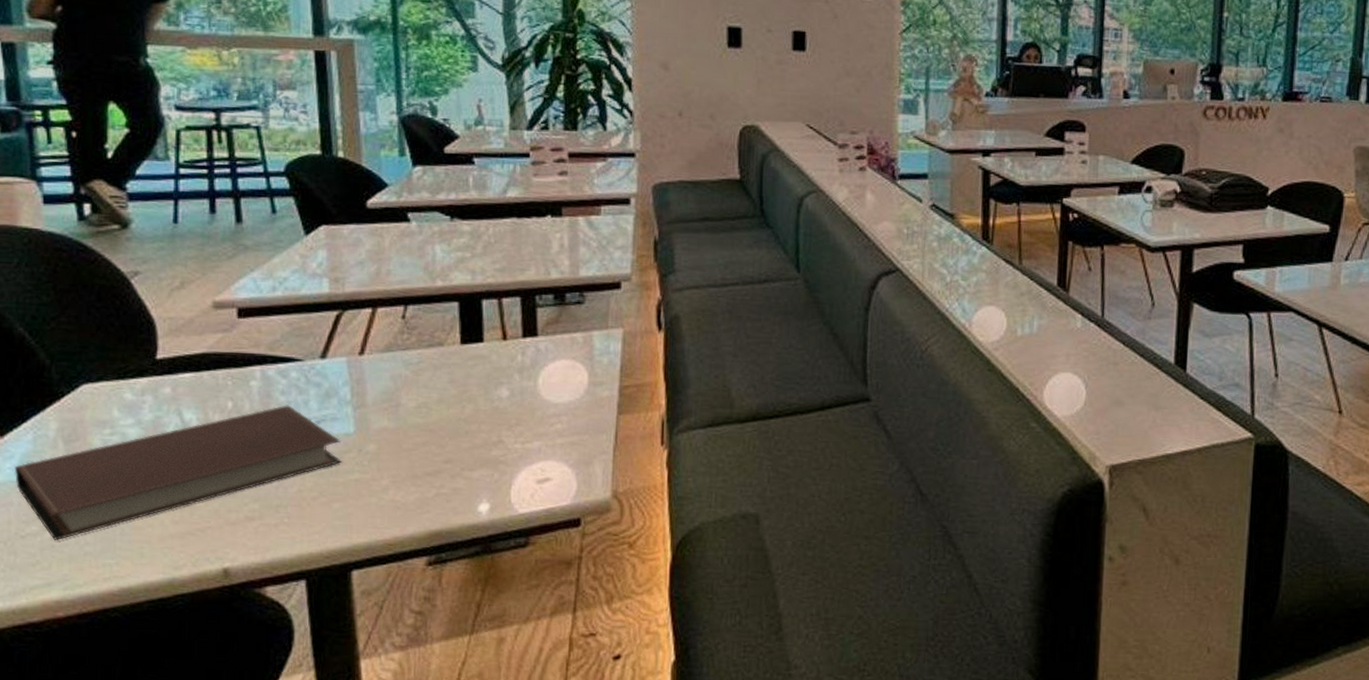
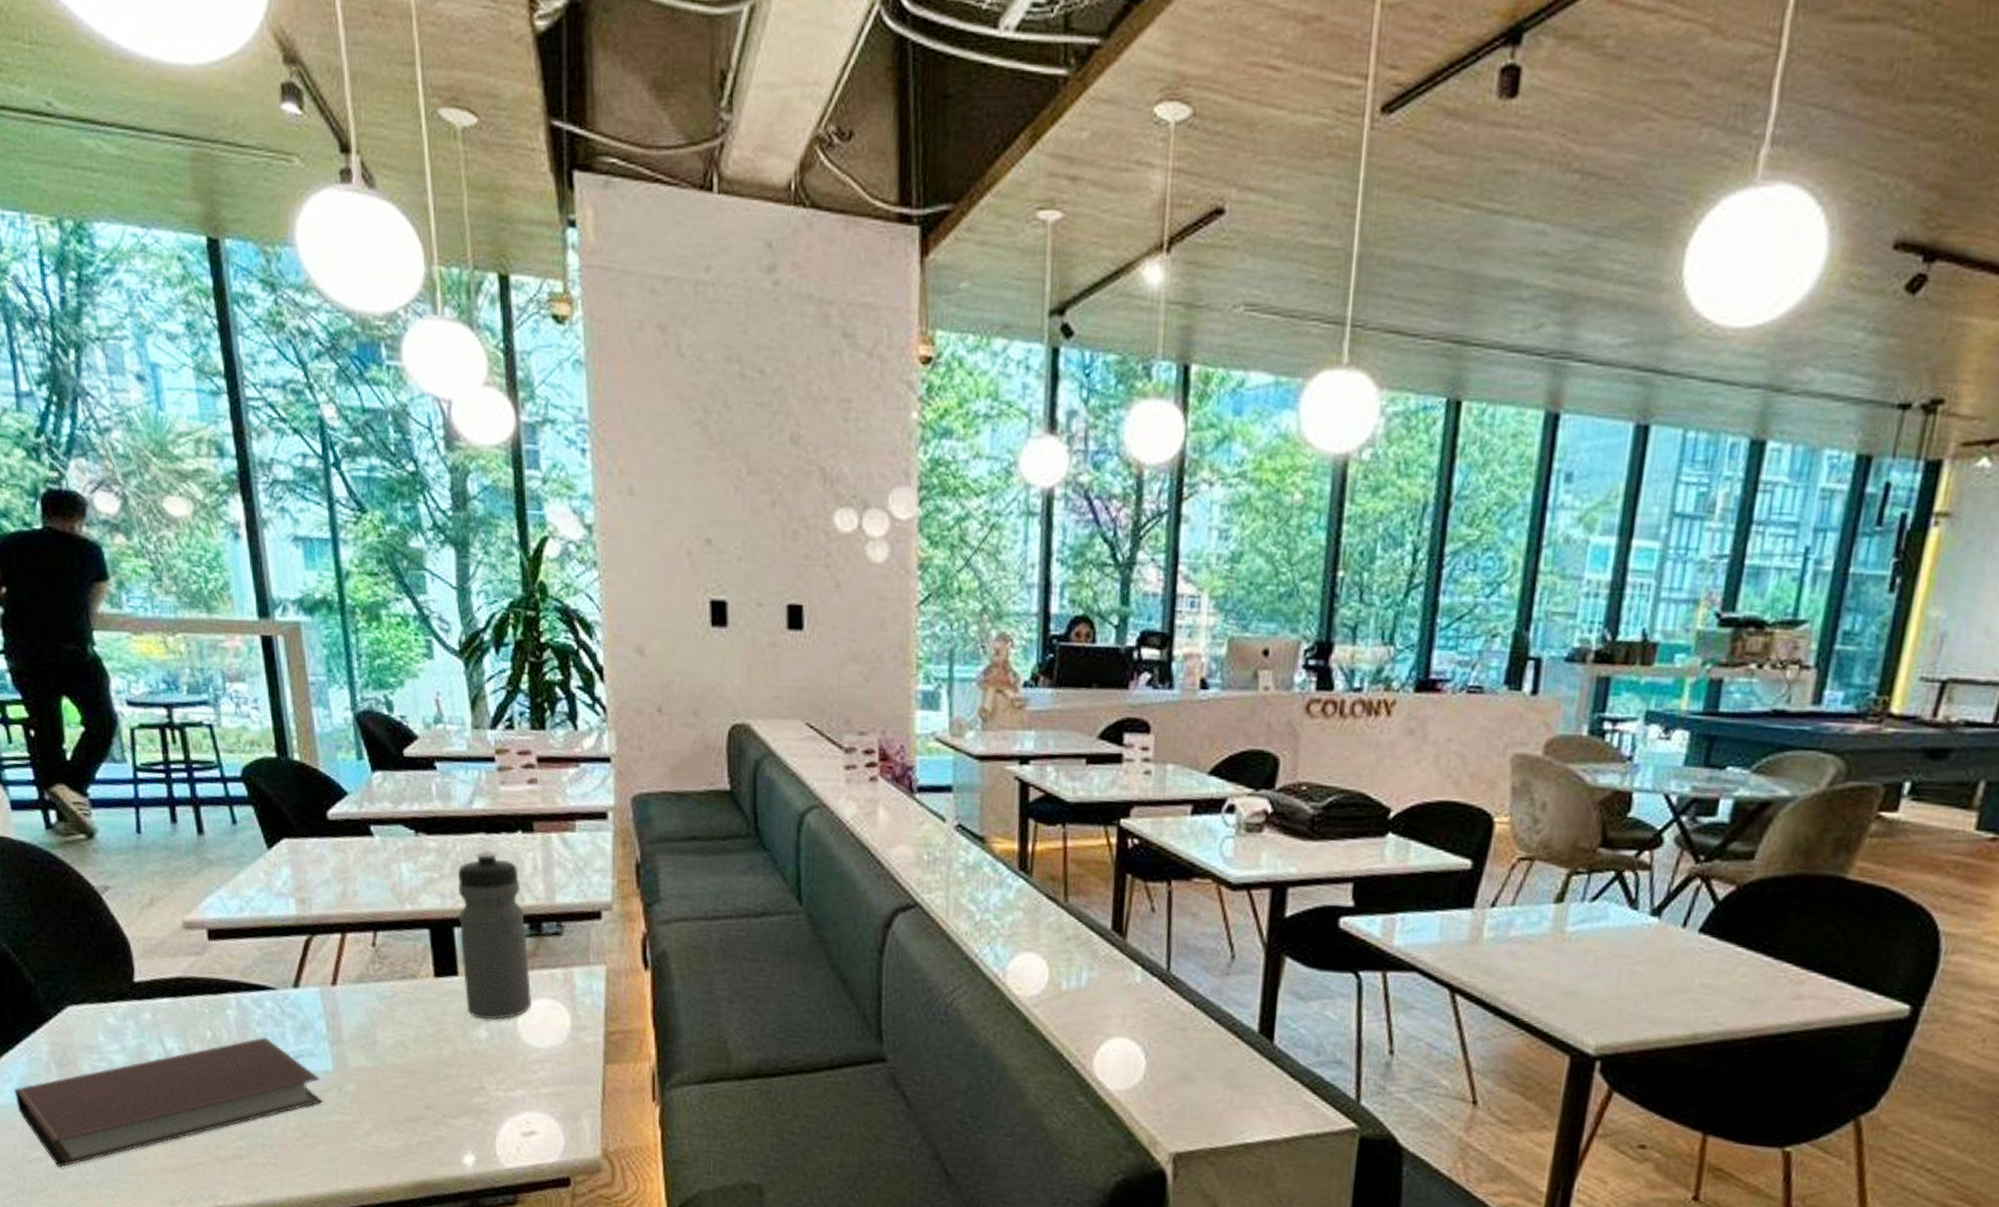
water bottle: none [487,232,553,380] -> present [458,850,531,1020]

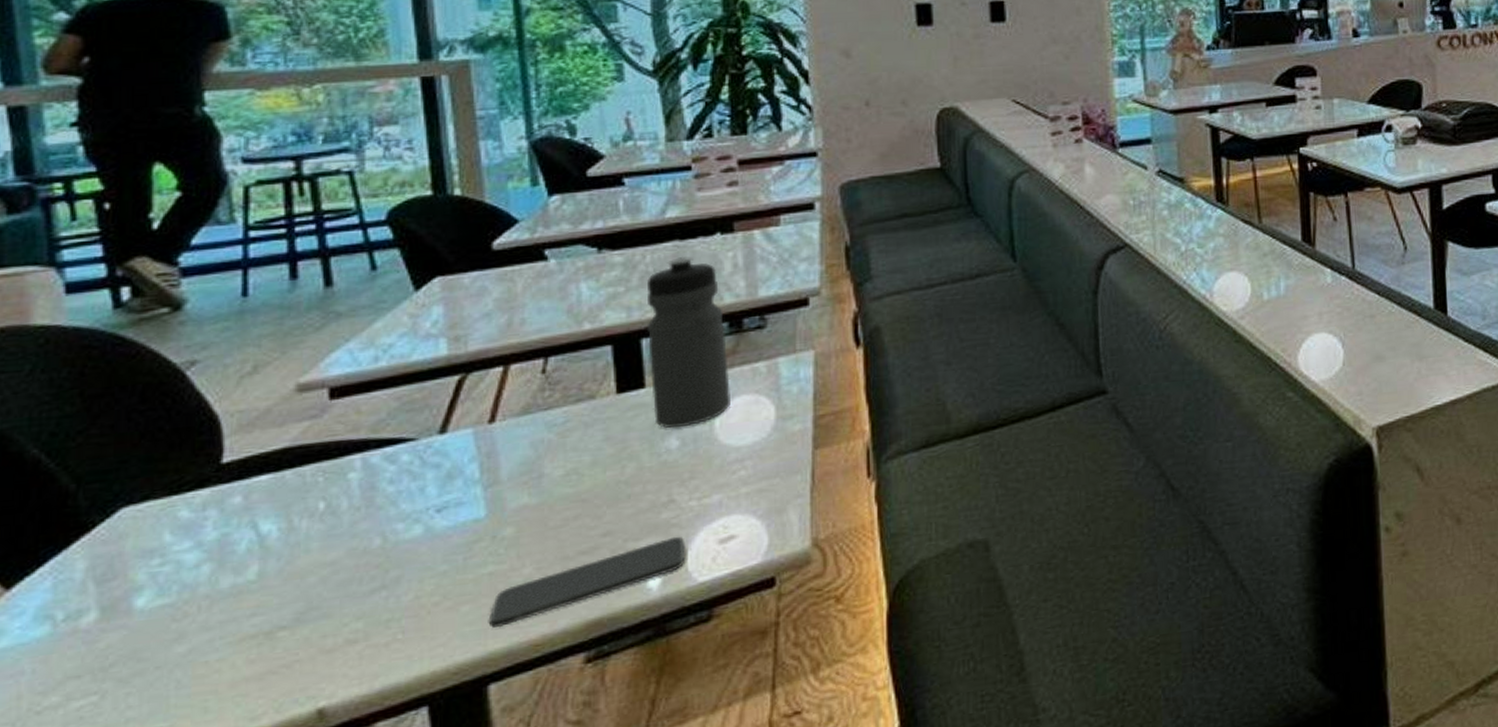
notebook: present [14,1037,323,1169] -> none [25,495,471,711]
smartphone: none [338,1121,495,1172] -> present [488,536,686,629]

